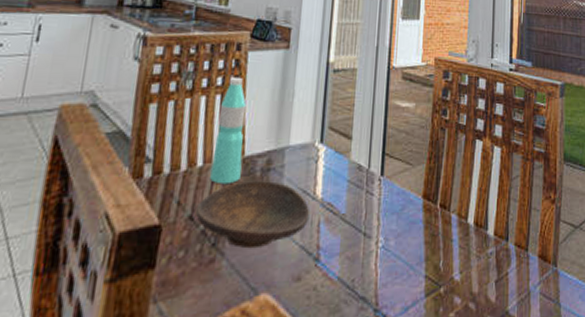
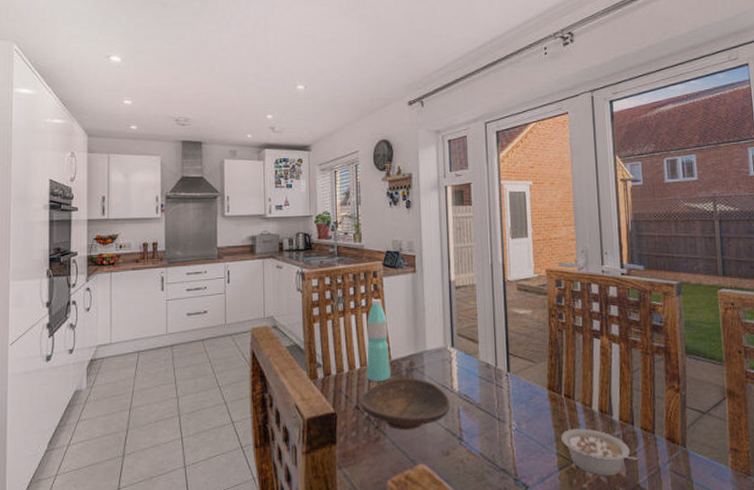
legume: none [431,245,511,303] -> present [561,428,640,476]

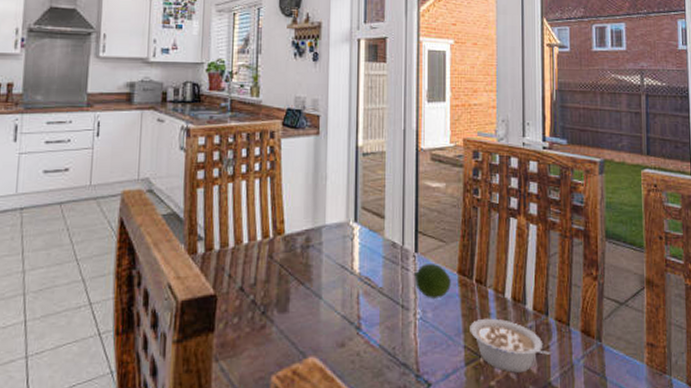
decorative bowl: present [360,377,451,431] -> none [246,256,349,317]
water bottle: present [367,298,390,382] -> none [256,162,283,260]
fruit: none [508,382,542,412] -> present [414,264,451,298]

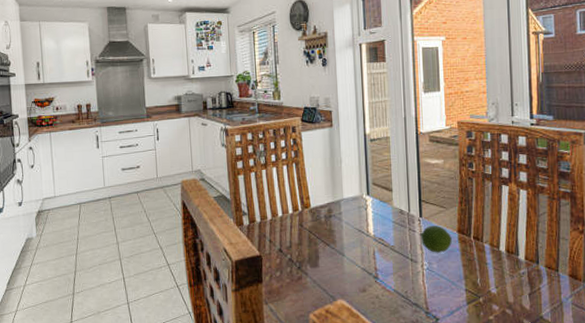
legume: present [470,318,553,373] -> none [470,267,544,309]

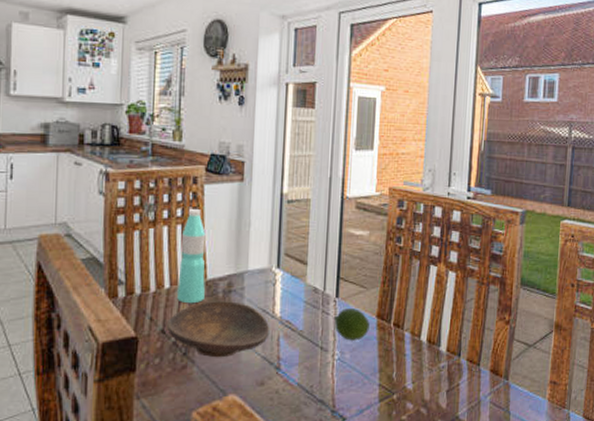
decorative bowl: none [283,223,367,271] -> present [167,300,270,358]
water bottle: none [287,151,310,228] -> present [177,208,206,304]

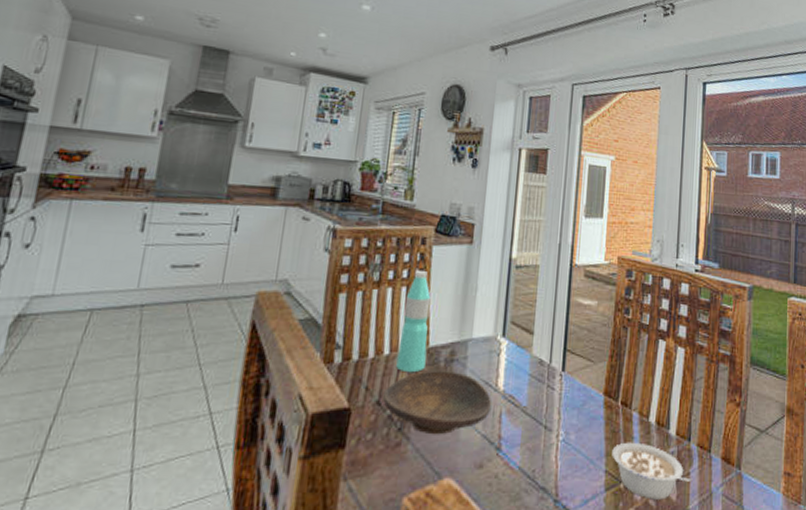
fruit: present [334,308,370,341] -> none [559,384,596,420]
legume: none [385,359,462,408] -> present [612,442,693,500]

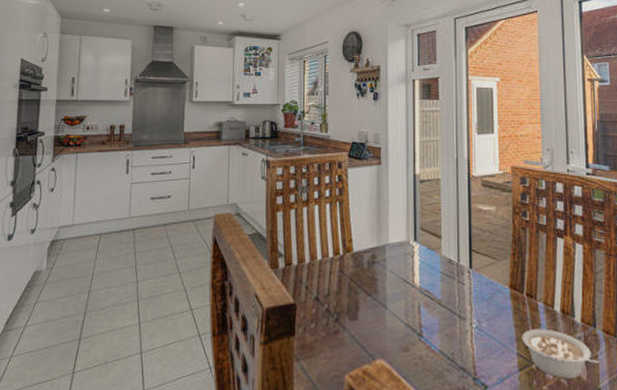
decorative bowl: present [383,369,492,435] -> none [321,270,411,324]
water bottle: present [396,270,431,373] -> none [328,189,352,274]

